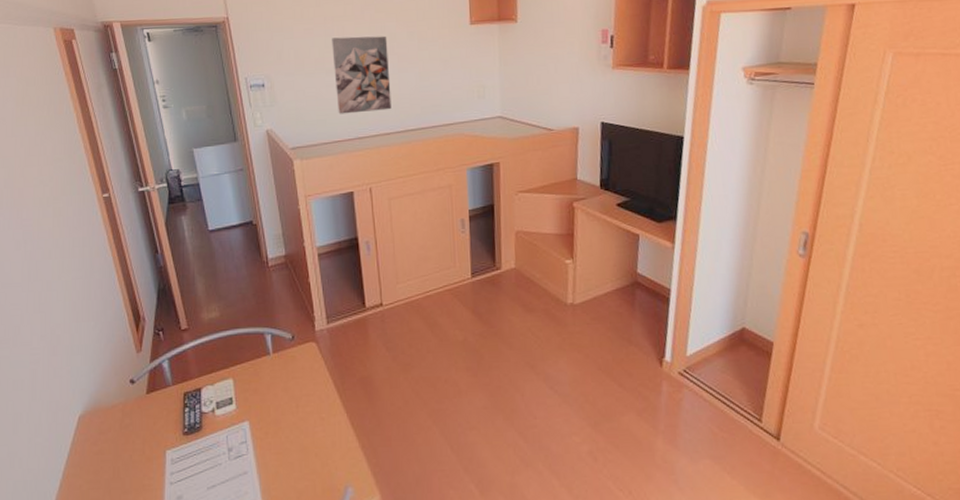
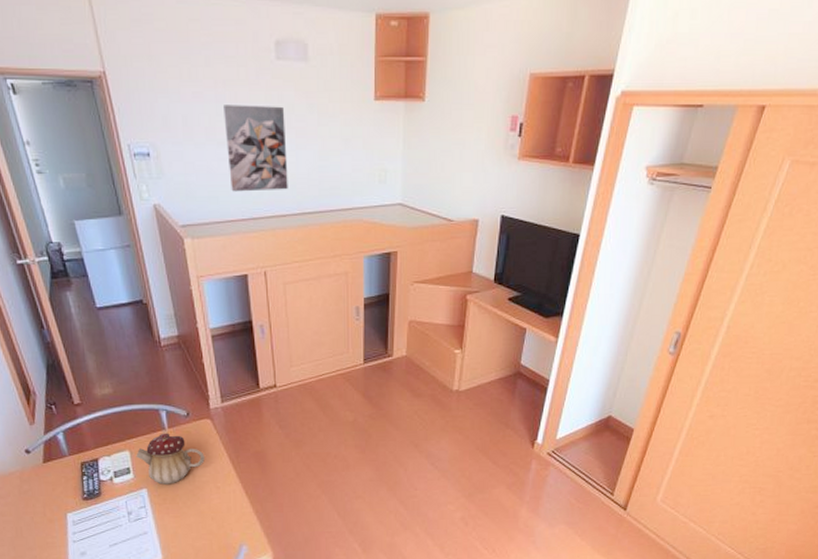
teapot: none [239,358,309,416] -> present [136,433,205,485]

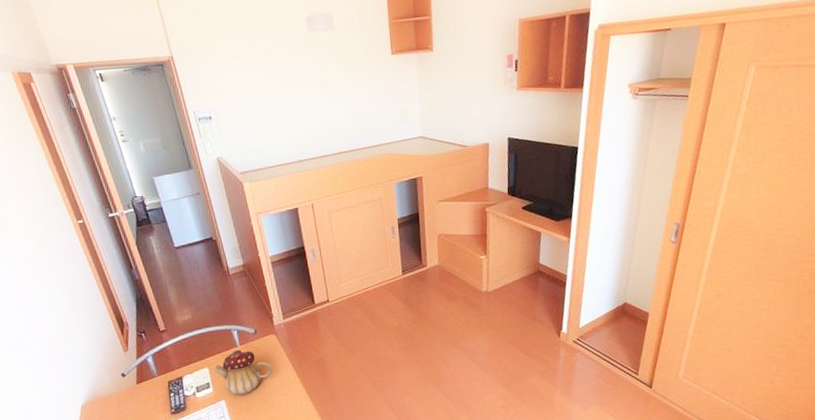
wall art: present [224,105,288,192] -> none [268,68,326,141]

